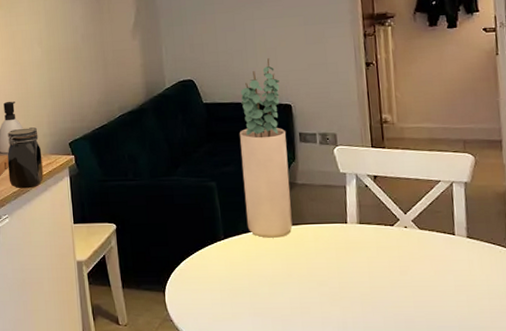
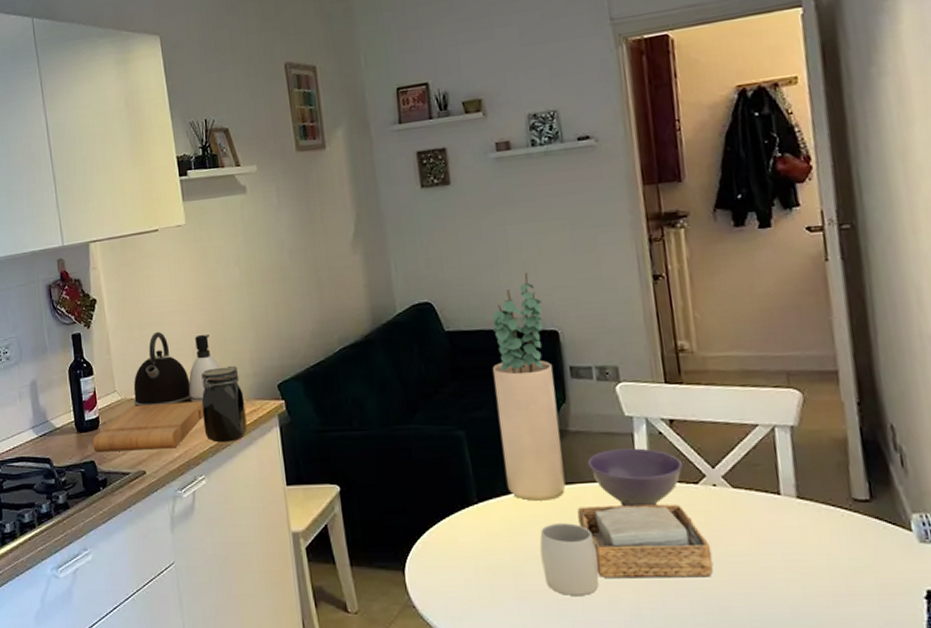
mug: none [271,255,316,312] -> present [539,523,599,595]
napkin holder: none [301,241,403,299] -> present [577,504,714,579]
bowl: none [310,197,383,243] -> present [587,448,683,507]

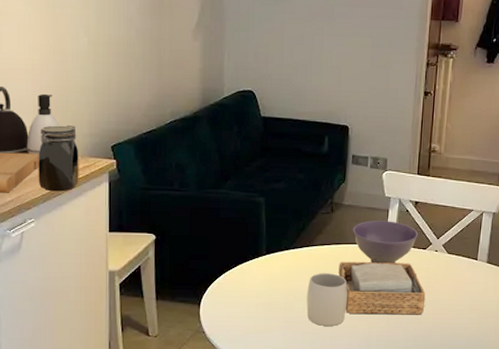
vase: present [491,273,566,501] -> none [290,77,340,256]

